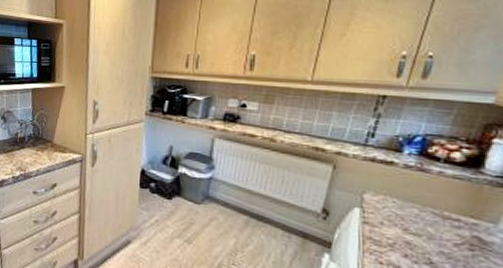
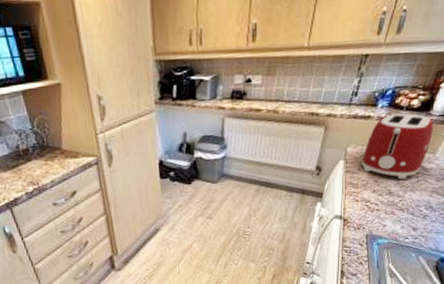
toaster: none [385,163,490,249] -> present [361,113,434,180]

